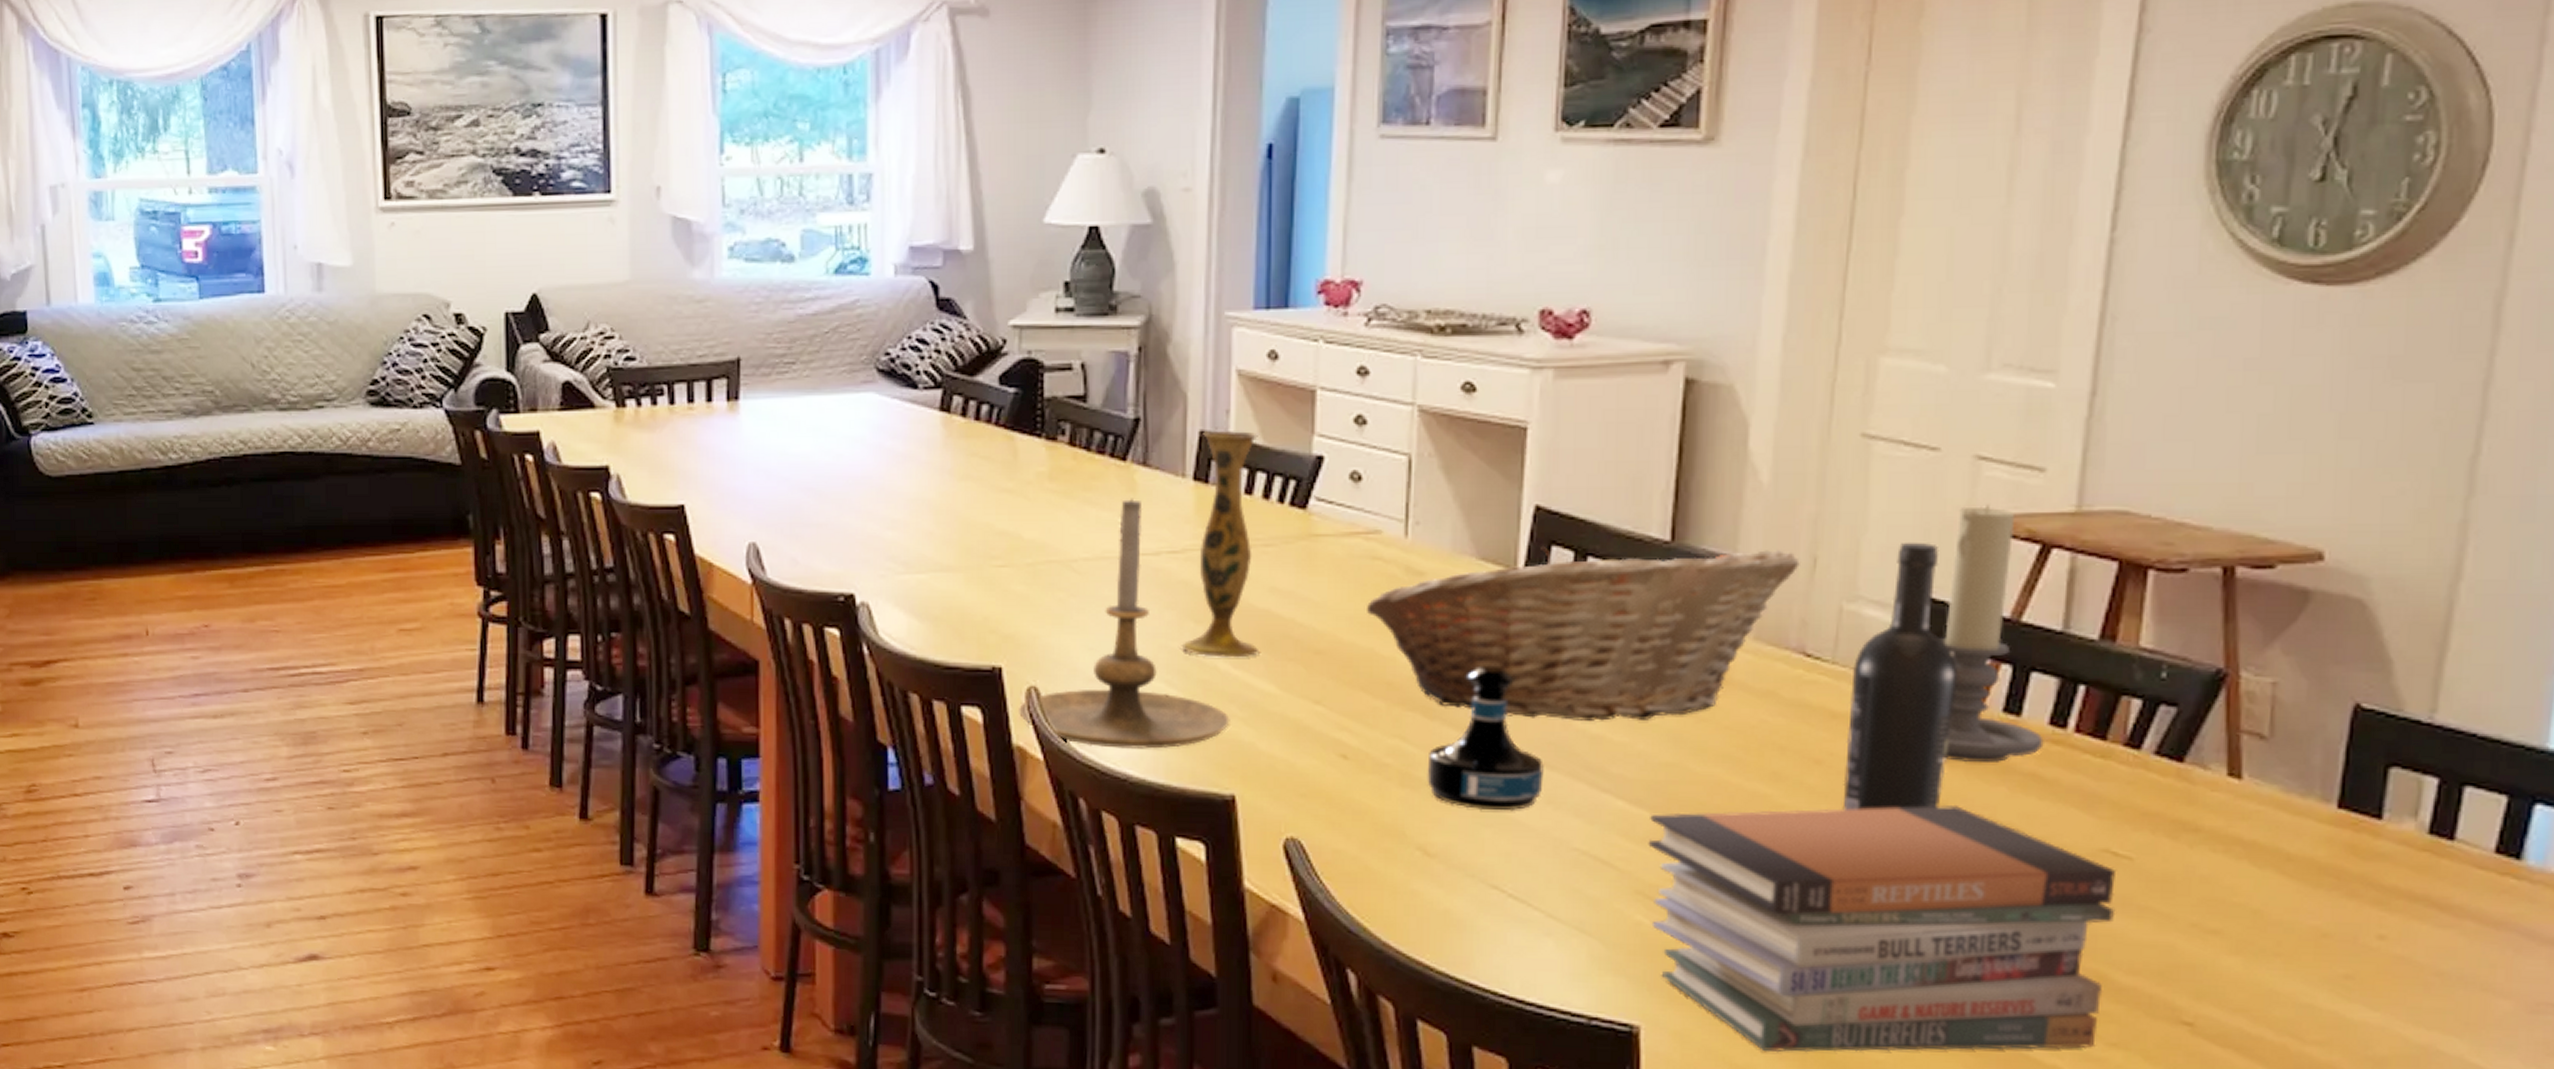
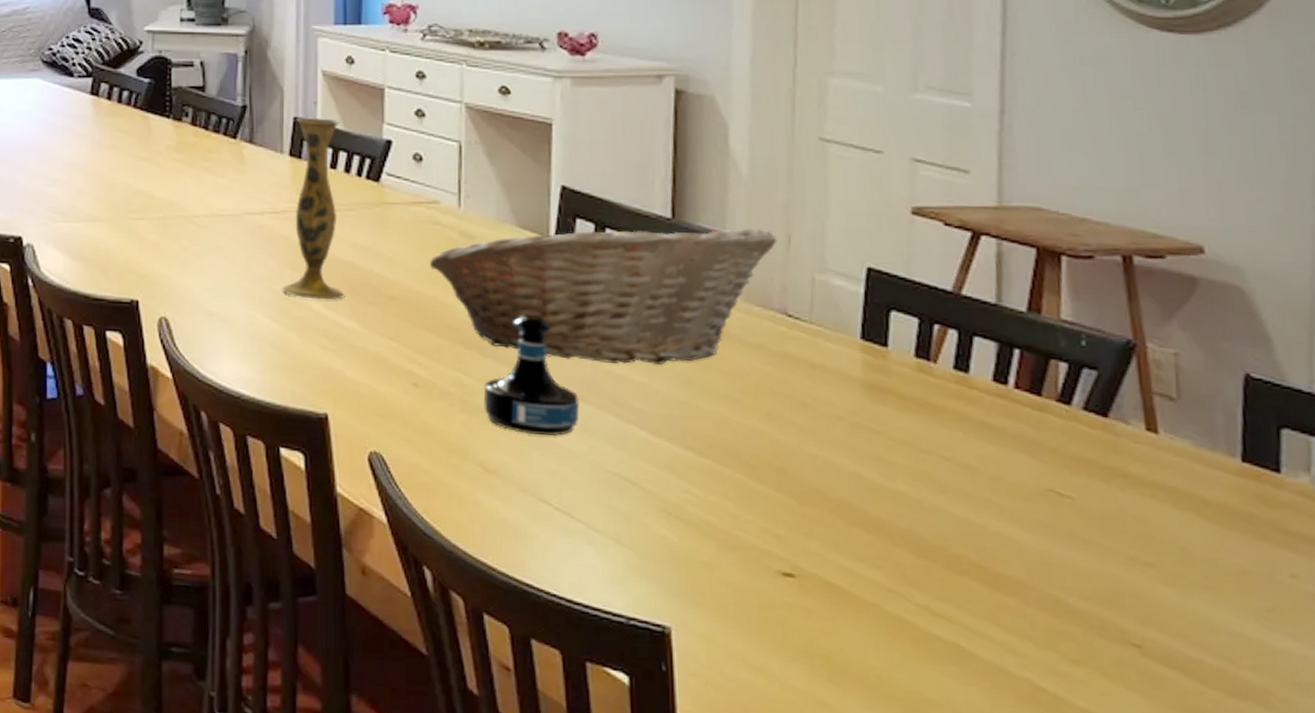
candle holder: present [1019,498,1230,749] -> none [152,168,322,373]
book stack: present [1648,804,2116,1053] -> none [668,443,1065,664]
wine bottle: present [1842,542,1958,811] -> none [826,226,914,449]
candle holder: present [1939,504,2044,762] -> none [895,198,990,411]

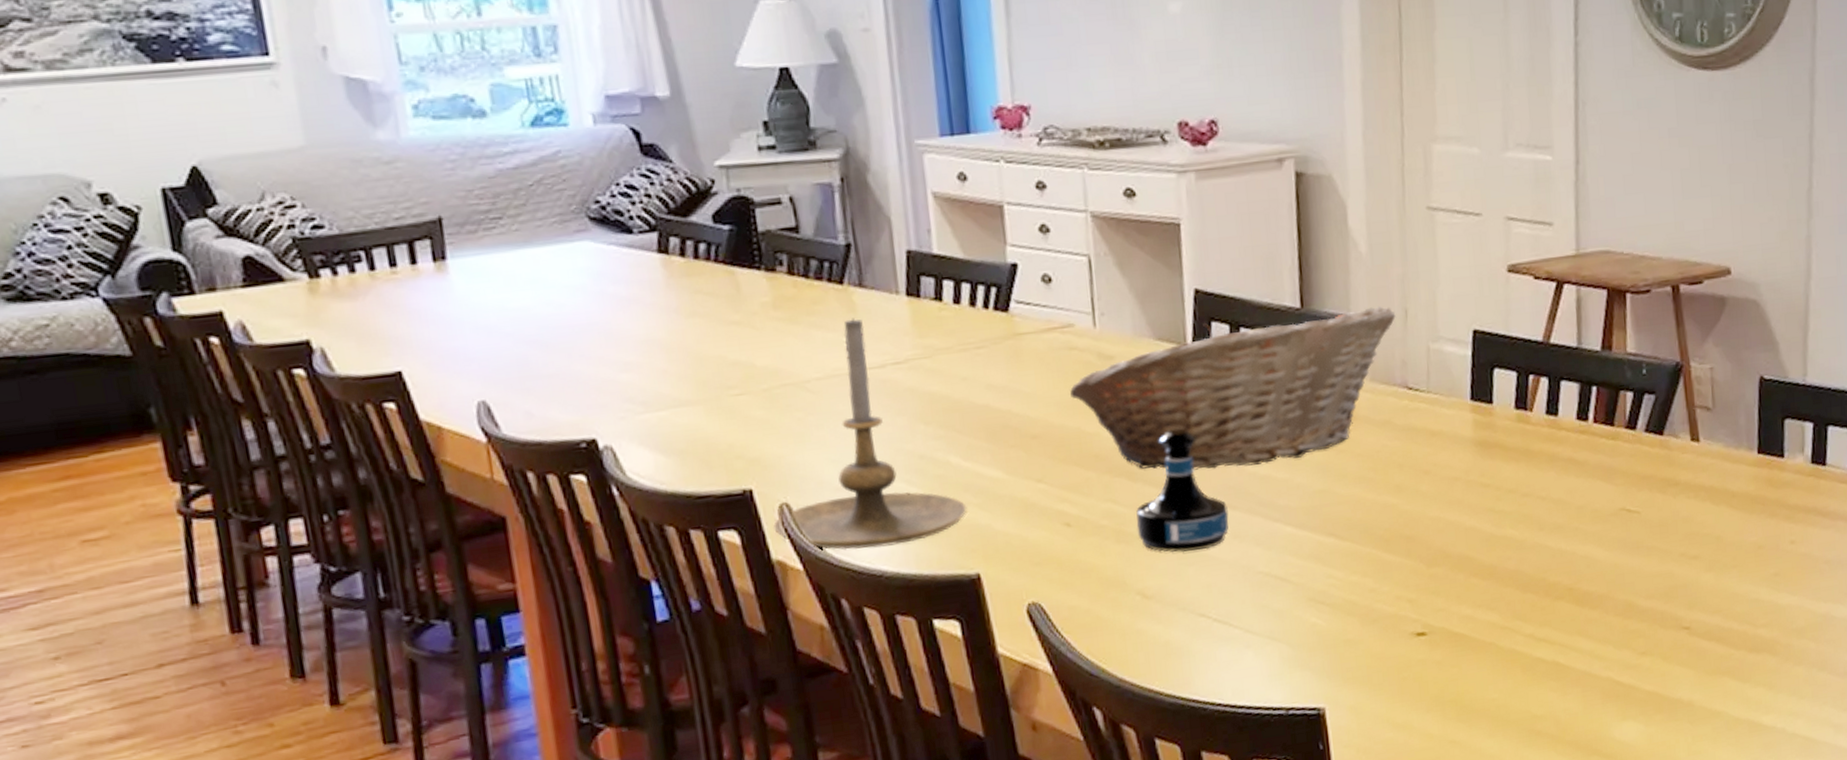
candle holder: none [152,168,322,373] -> present [773,317,967,550]
vase: present [282,117,345,300] -> none [909,247,985,454]

